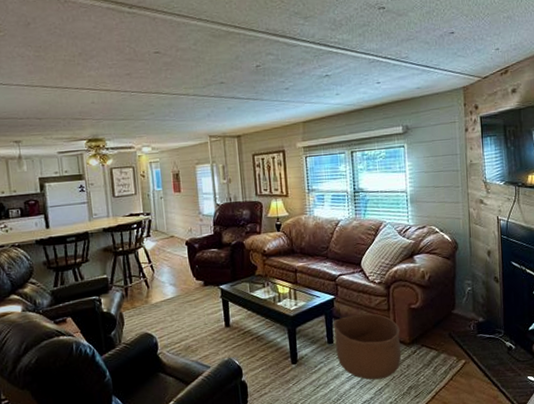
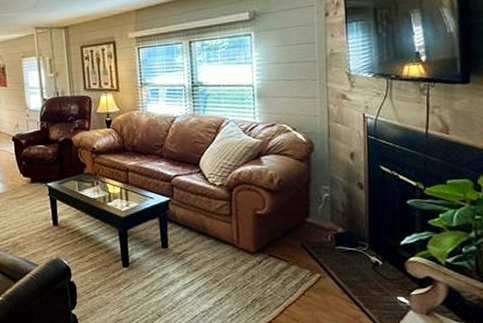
basket: present [333,313,402,380] -> none [168,218,245,289]

